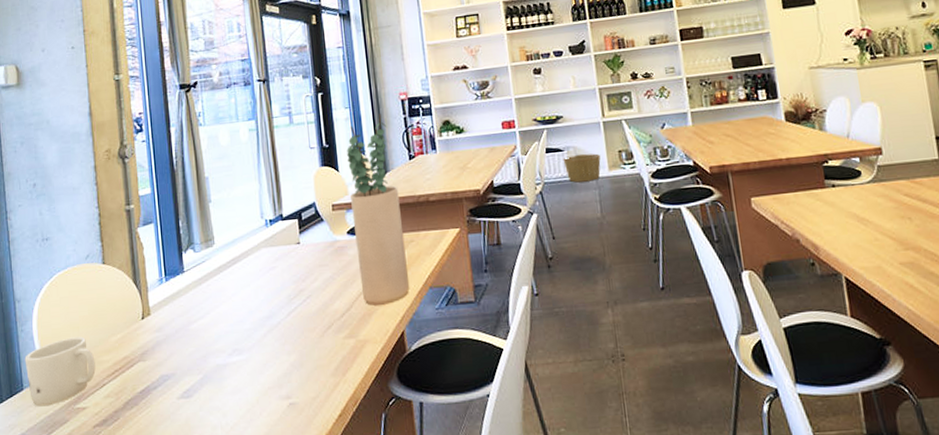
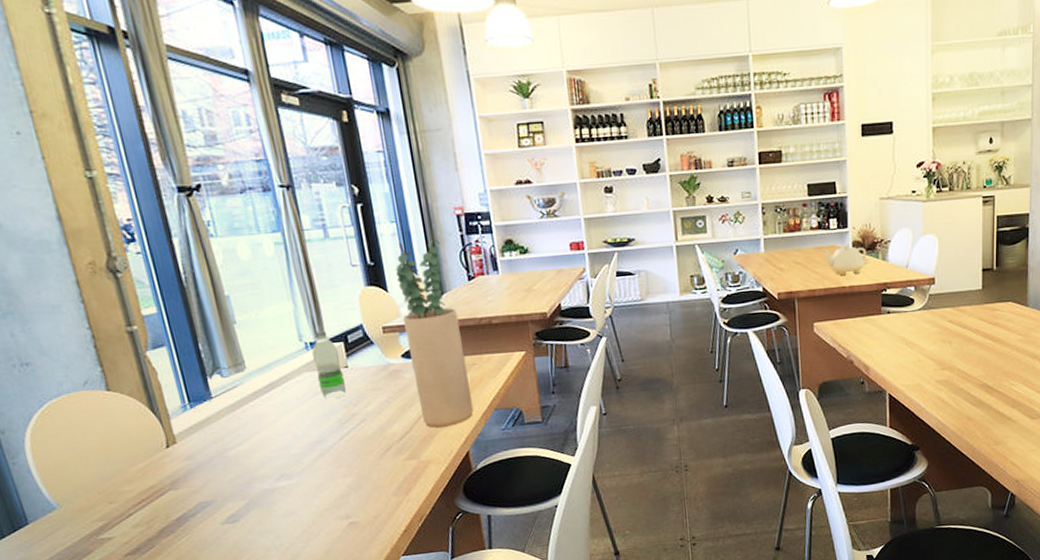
mug: present [25,336,96,407] -> none [23,467,118,540]
bottle: none [271,209,297,275] -> present [312,331,346,400]
basket: present [563,153,601,183] -> none [634,278,672,307]
teapot: none [751,114,805,148] -> present [821,243,869,276]

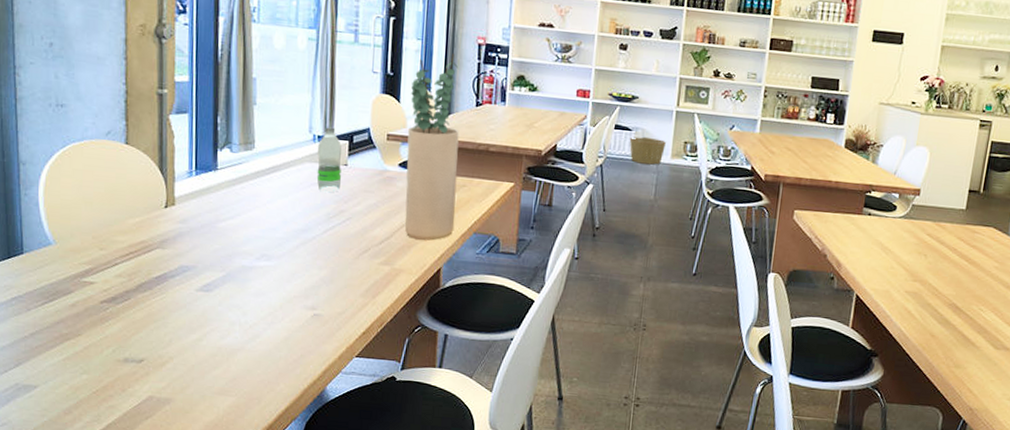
basket: none [634,278,672,307] -> present [629,137,666,165]
teapot: present [821,243,869,276] -> none [814,140,859,171]

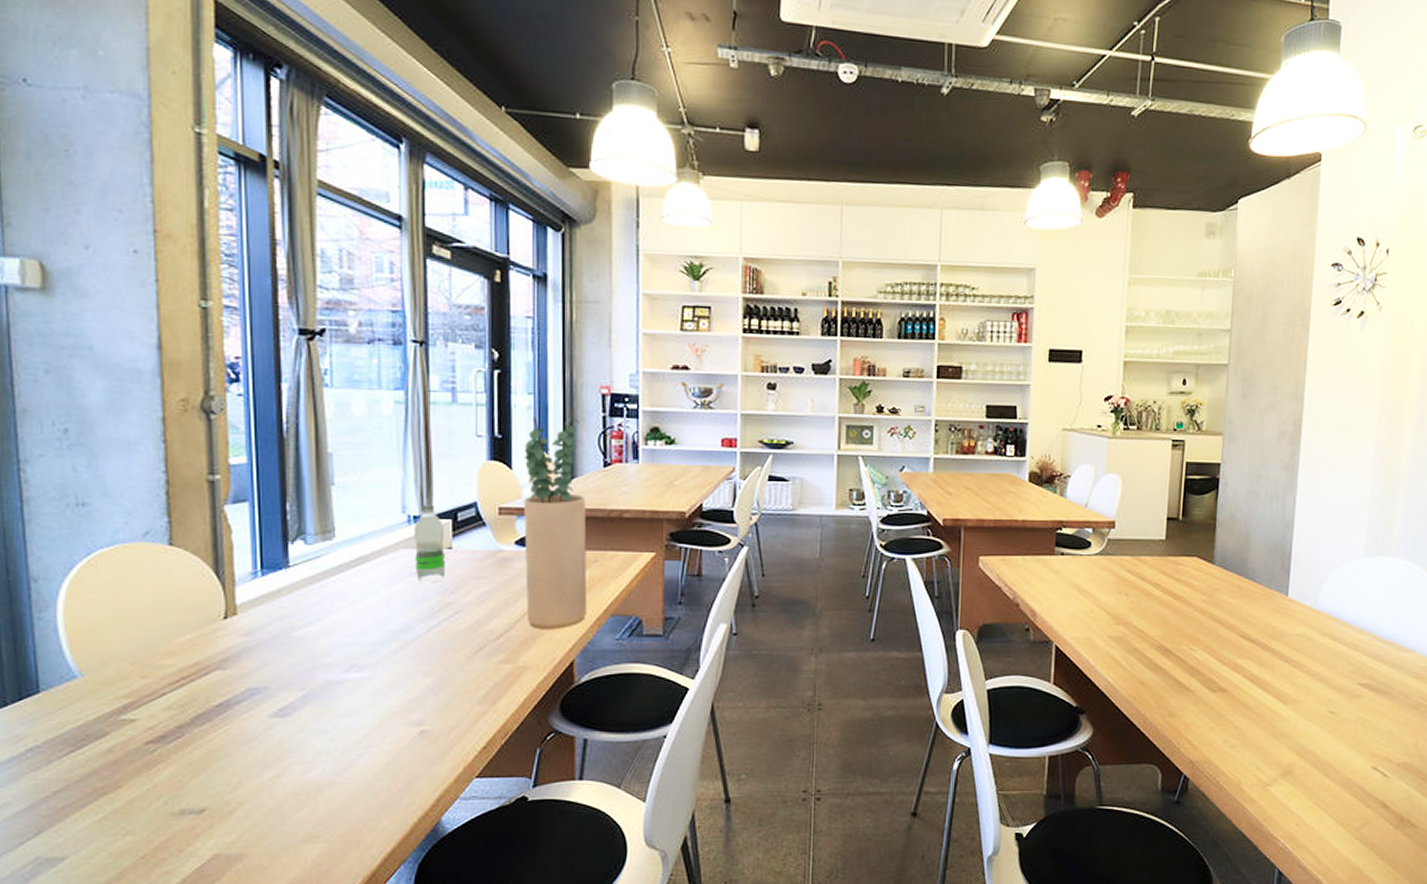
basket: present [629,137,666,165] -> none [786,488,828,518]

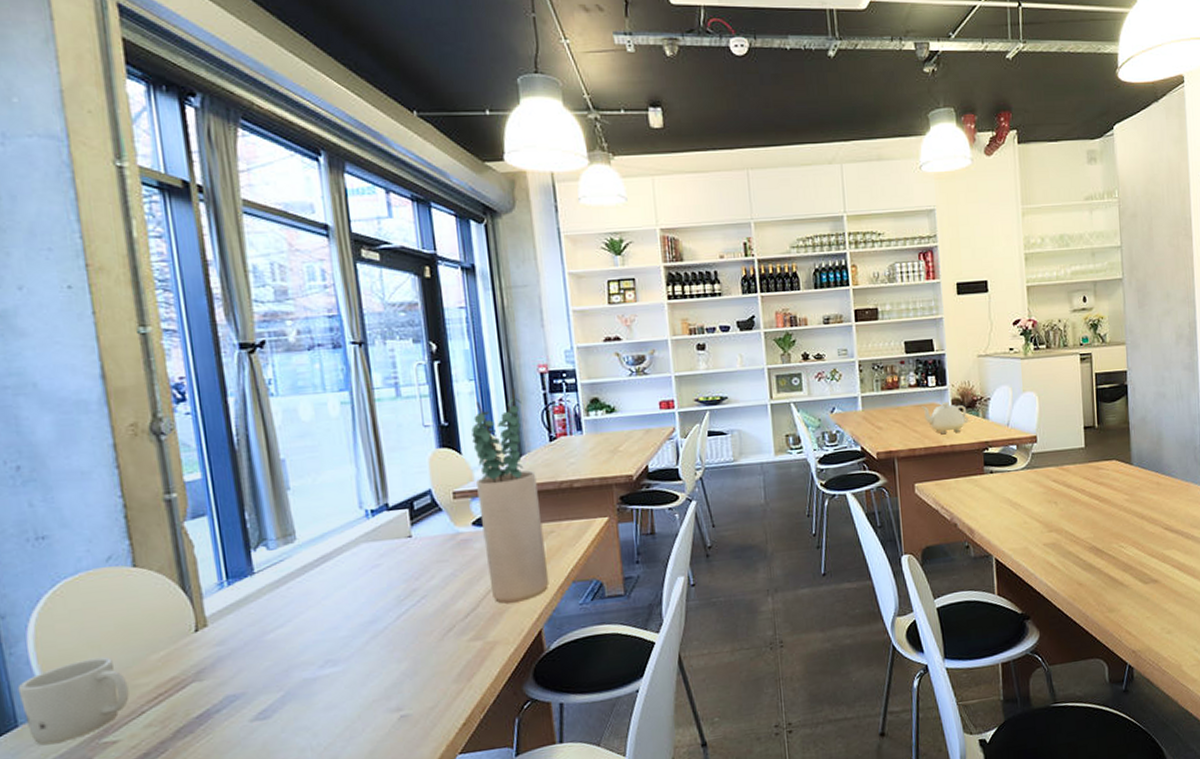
mug: none [43,633,152,715] -> present [17,656,129,746]
bottle: present [414,505,446,583] -> none [373,497,408,573]
teapot: none [995,473,1045,508] -> present [920,401,969,435]

